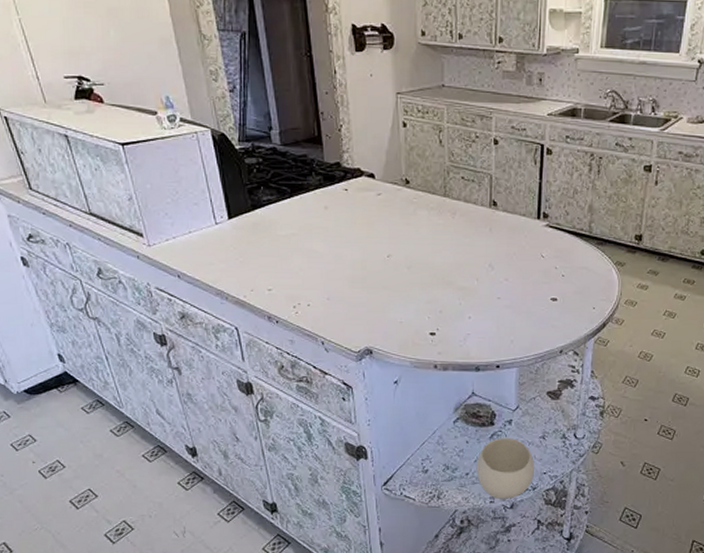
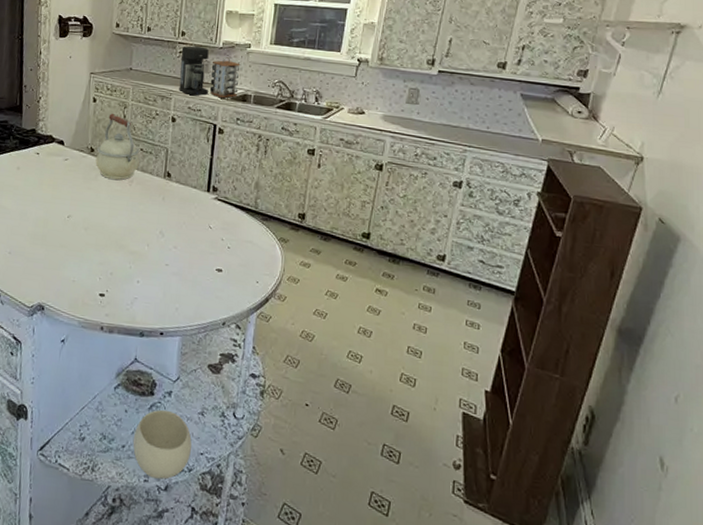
kettle: none [412,139,461,214] -> present [95,114,140,180]
coffee maker: none [499,54,533,113] -> present [179,46,209,96]
spice rack: none [534,64,568,113] -> present [210,56,241,98]

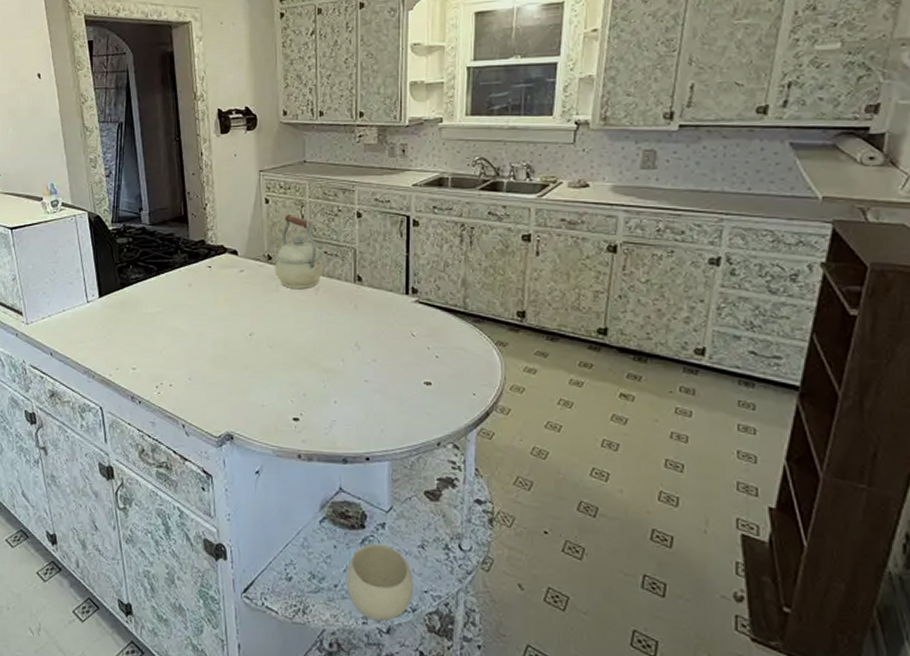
coffee maker: present [179,46,209,96] -> none [361,127,396,185]
spice rack: present [210,56,241,98] -> none [398,135,432,184]

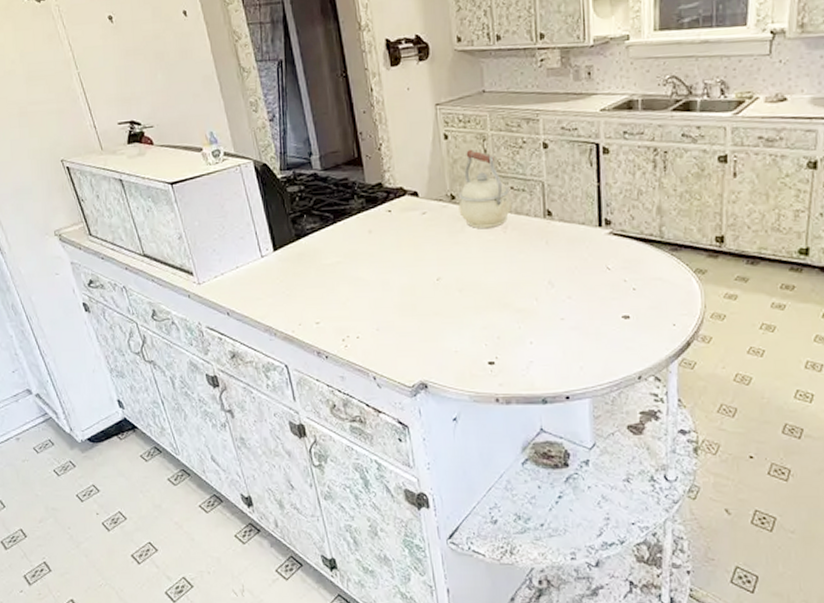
ceramic bowl: present [346,544,413,621] -> none [551,481,620,555]

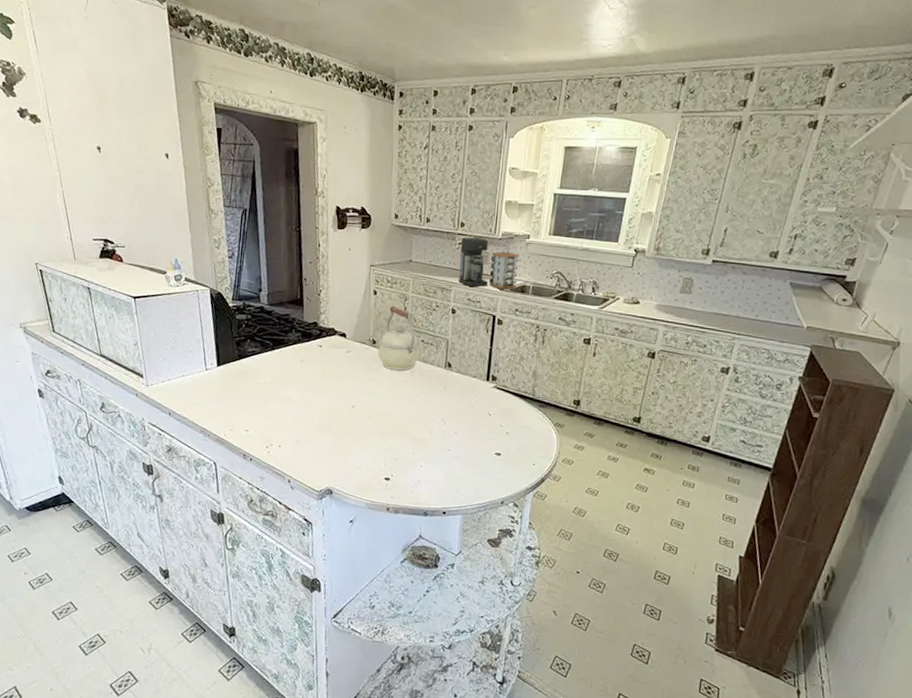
coffee maker: none [542,48,583,113] -> present [459,237,488,288]
spice rack: none [583,55,621,109] -> present [489,247,520,289]

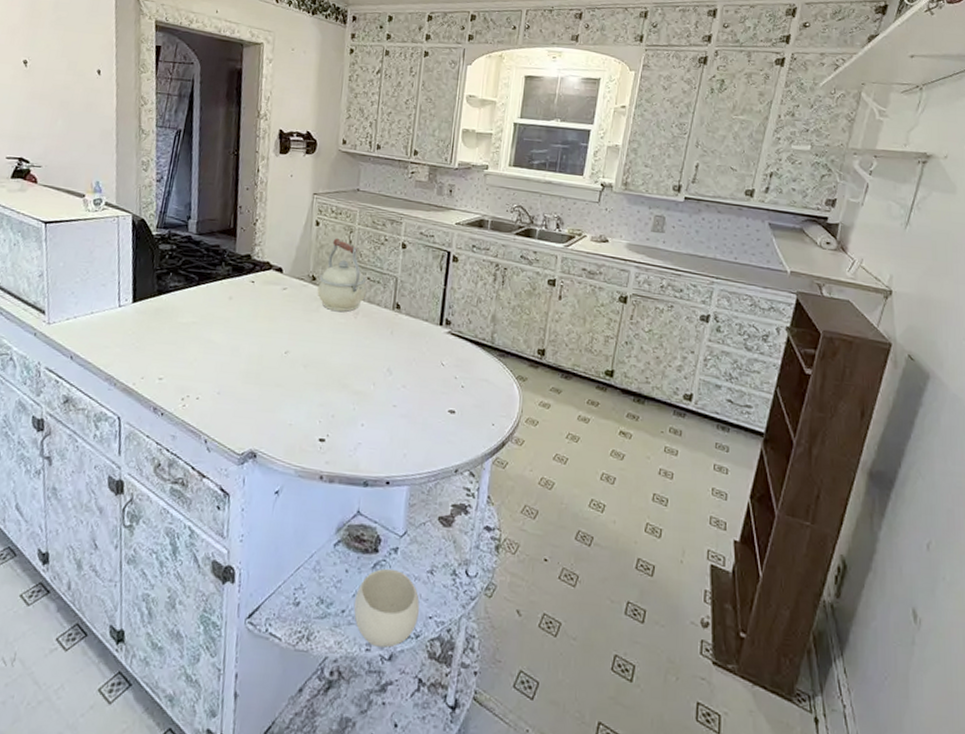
ceramic bowl: none [419,580,473,640] -> present [353,568,420,648]
coffee maker: present [459,237,488,288] -> none [410,166,443,221]
spice rack: present [489,247,520,289] -> none [444,178,477,223]

